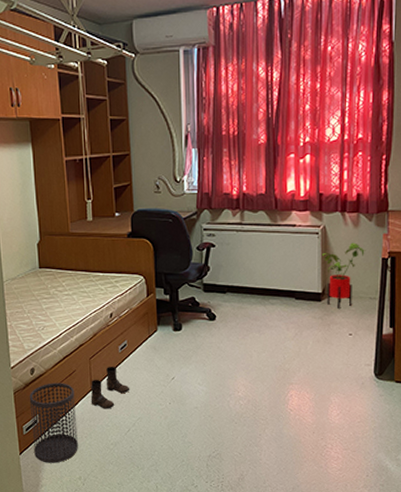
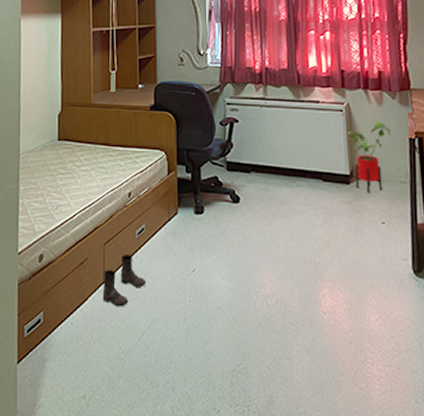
wastebasket: present [29,383,78,463] -> none [34,272,86,376]

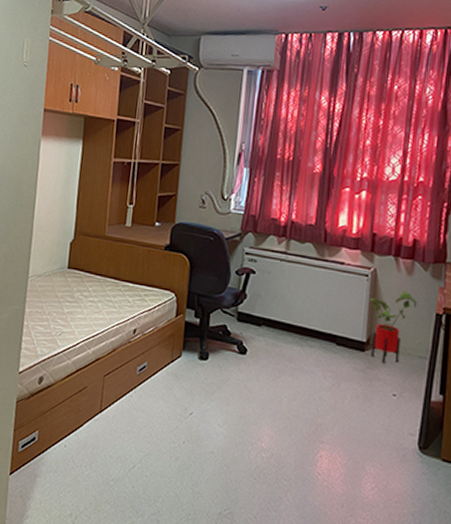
boots: present [102,255,147,307] -> none [97,388,143,438]

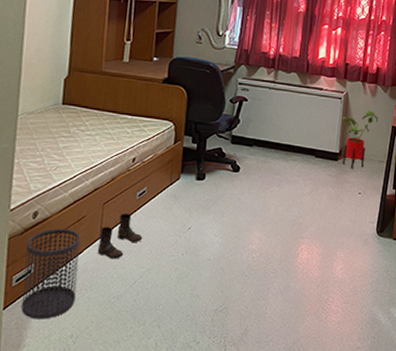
wastebasket: none [25,396,82,492] -> present [21,228,81,319]
boots: none [97,388,143,438] -> present [97,214,143,259]

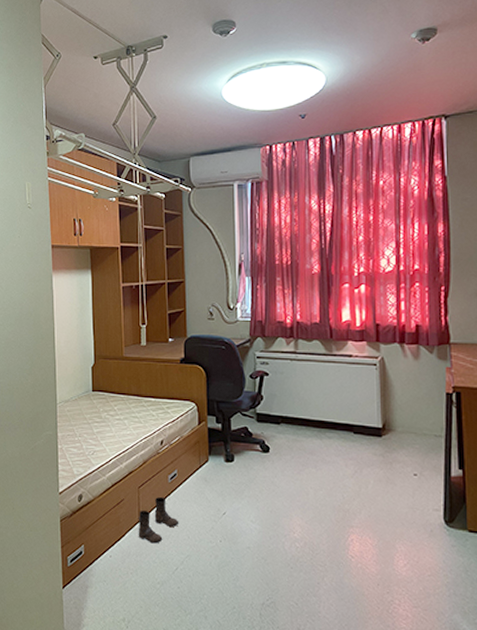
wastebasket: present [21,228,81,319] -> none [75,511,123,601]
house plant: present [342,110,380,169] -> none [380,375,428,446]

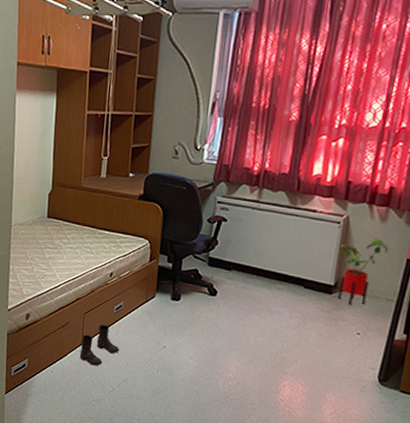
house plant: none [380,375,428,446] -> present [338,237,390,305]

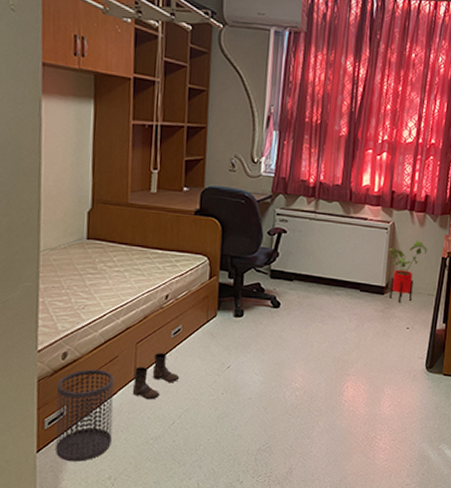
wastebasket: none [19,331,65,409] -> present [56,369,114,462]

